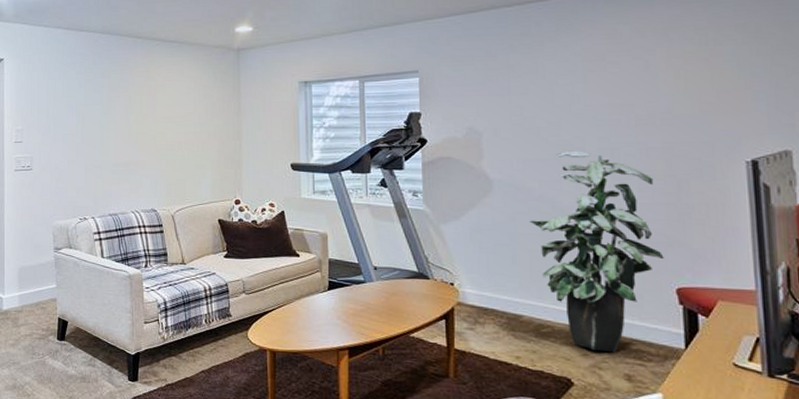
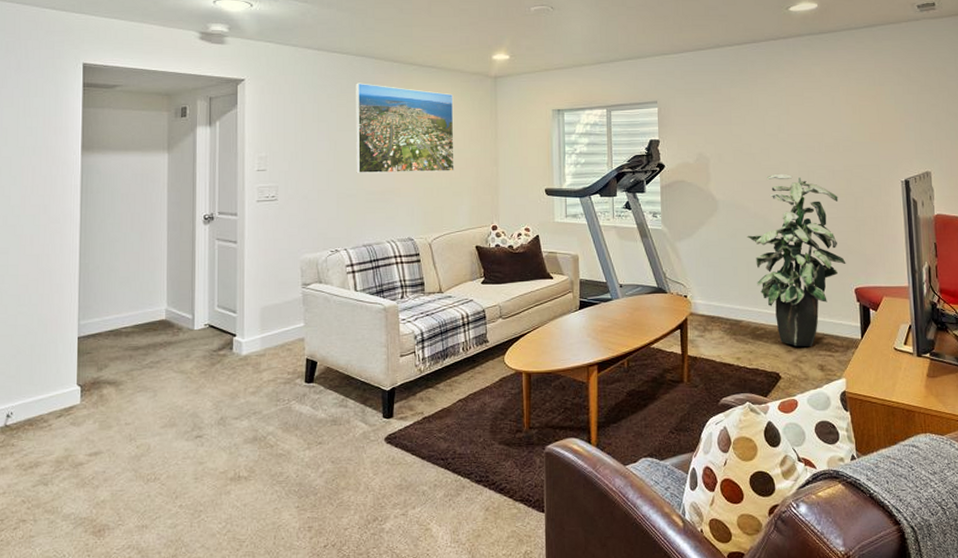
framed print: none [102,59,197,147] -> present [356,83,454,174]

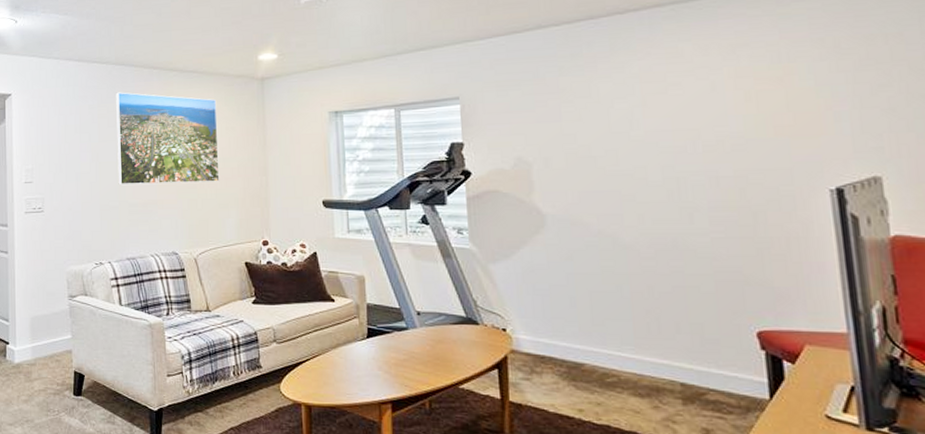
indoor plant: present [747,173,846,347] -> none [588,181,742,403]

